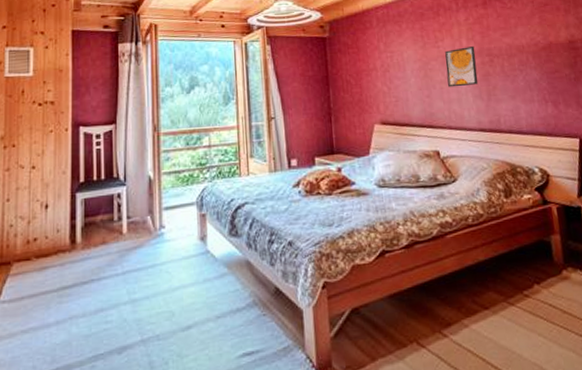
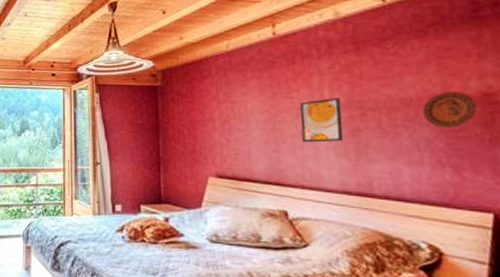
decorative plate: none [531,40,566,71] -> present [422,92,478,129]

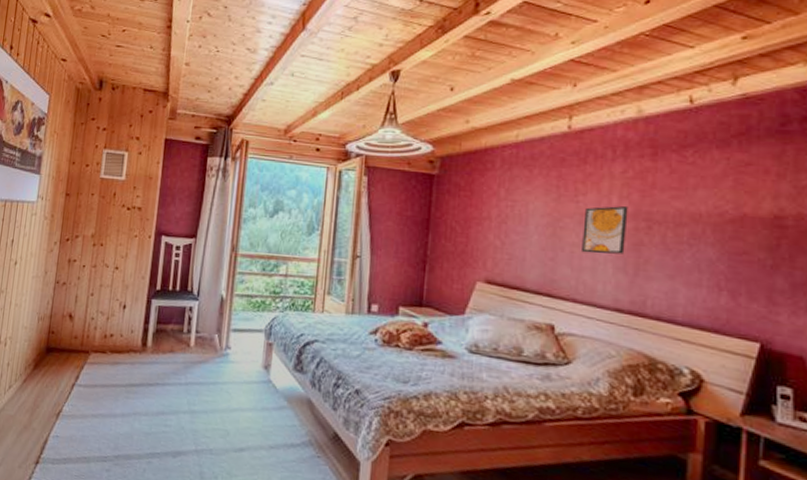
decorative plate: present [422,92,478,129] -> none [710,211,766,250]

